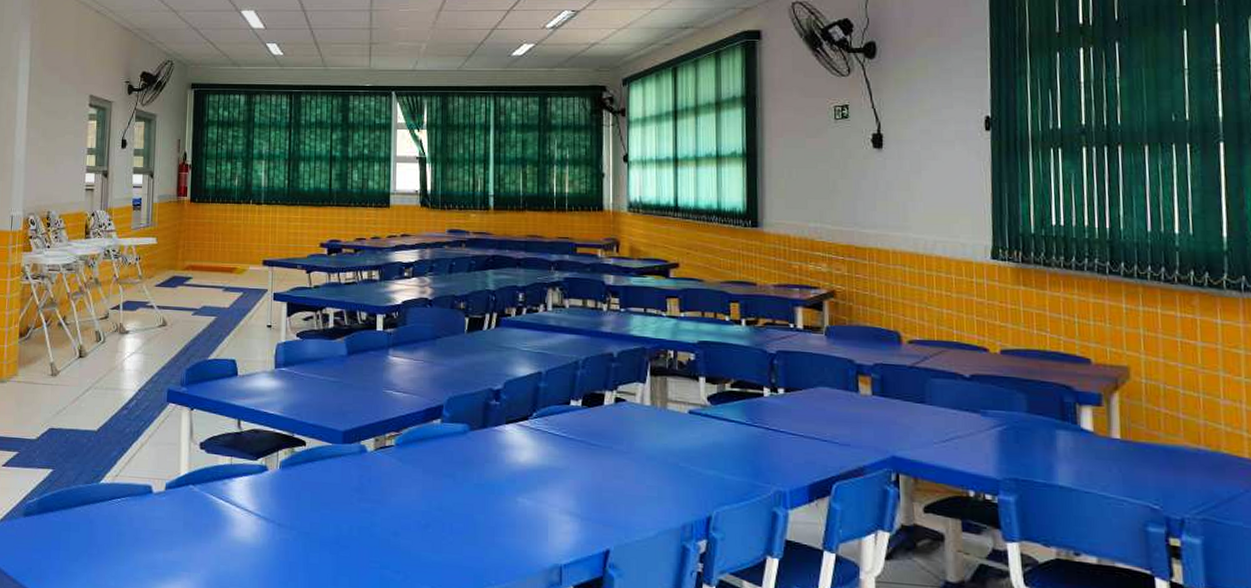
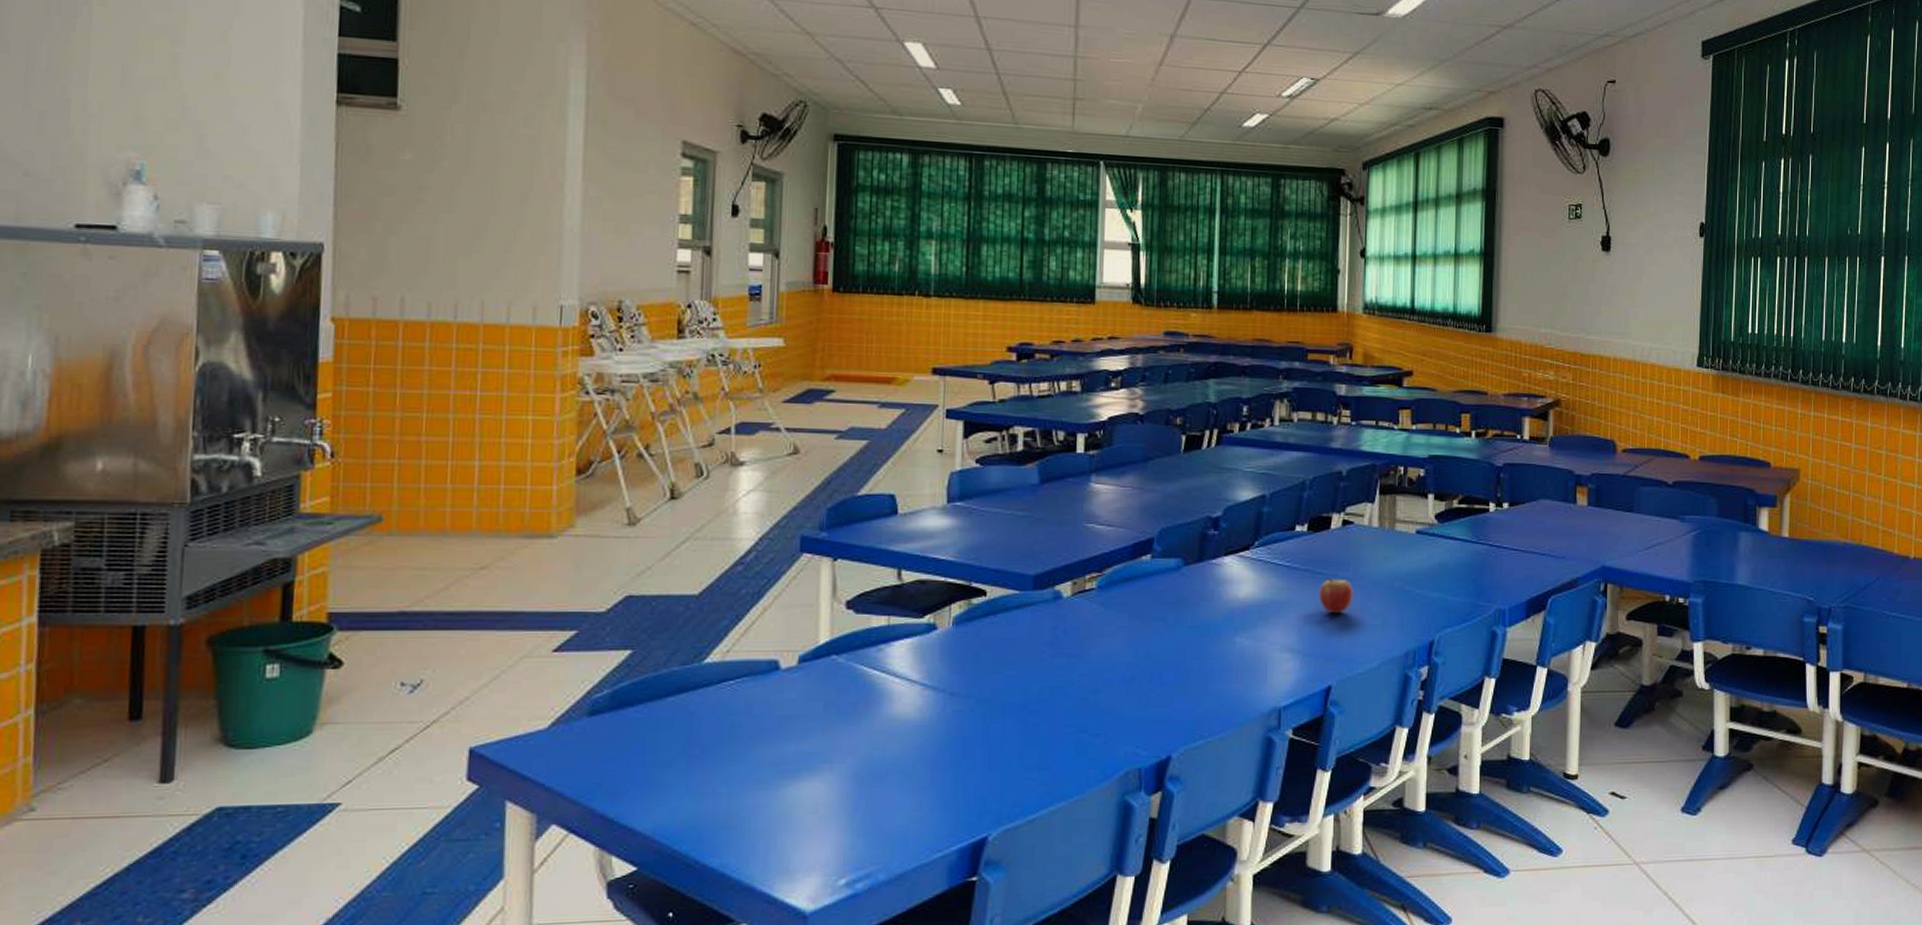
fruit: none [595,449,628,483] -> present [1319,577,1353,613]

